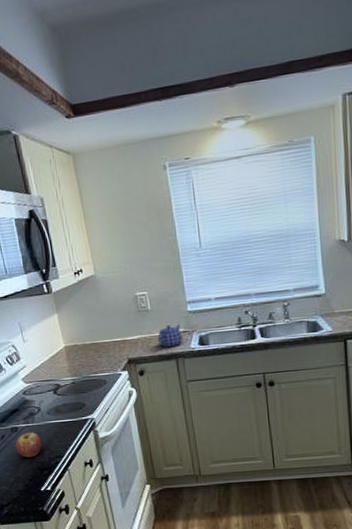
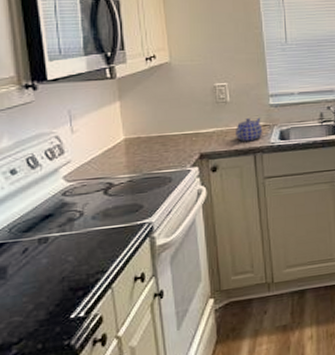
fruit: present [15,432,42,458] -> none [42,242,80,276]

